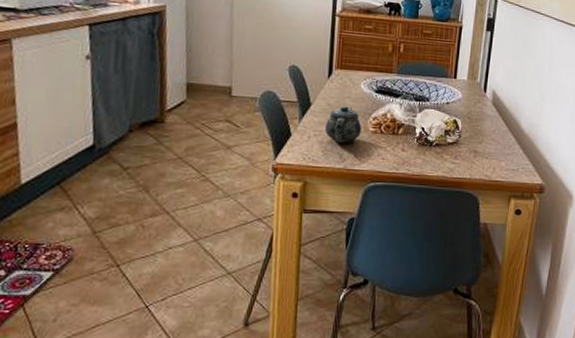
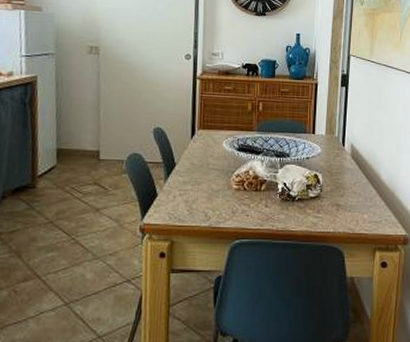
teapot: present [324,105,361,143] -> none [189,164,225,201]

